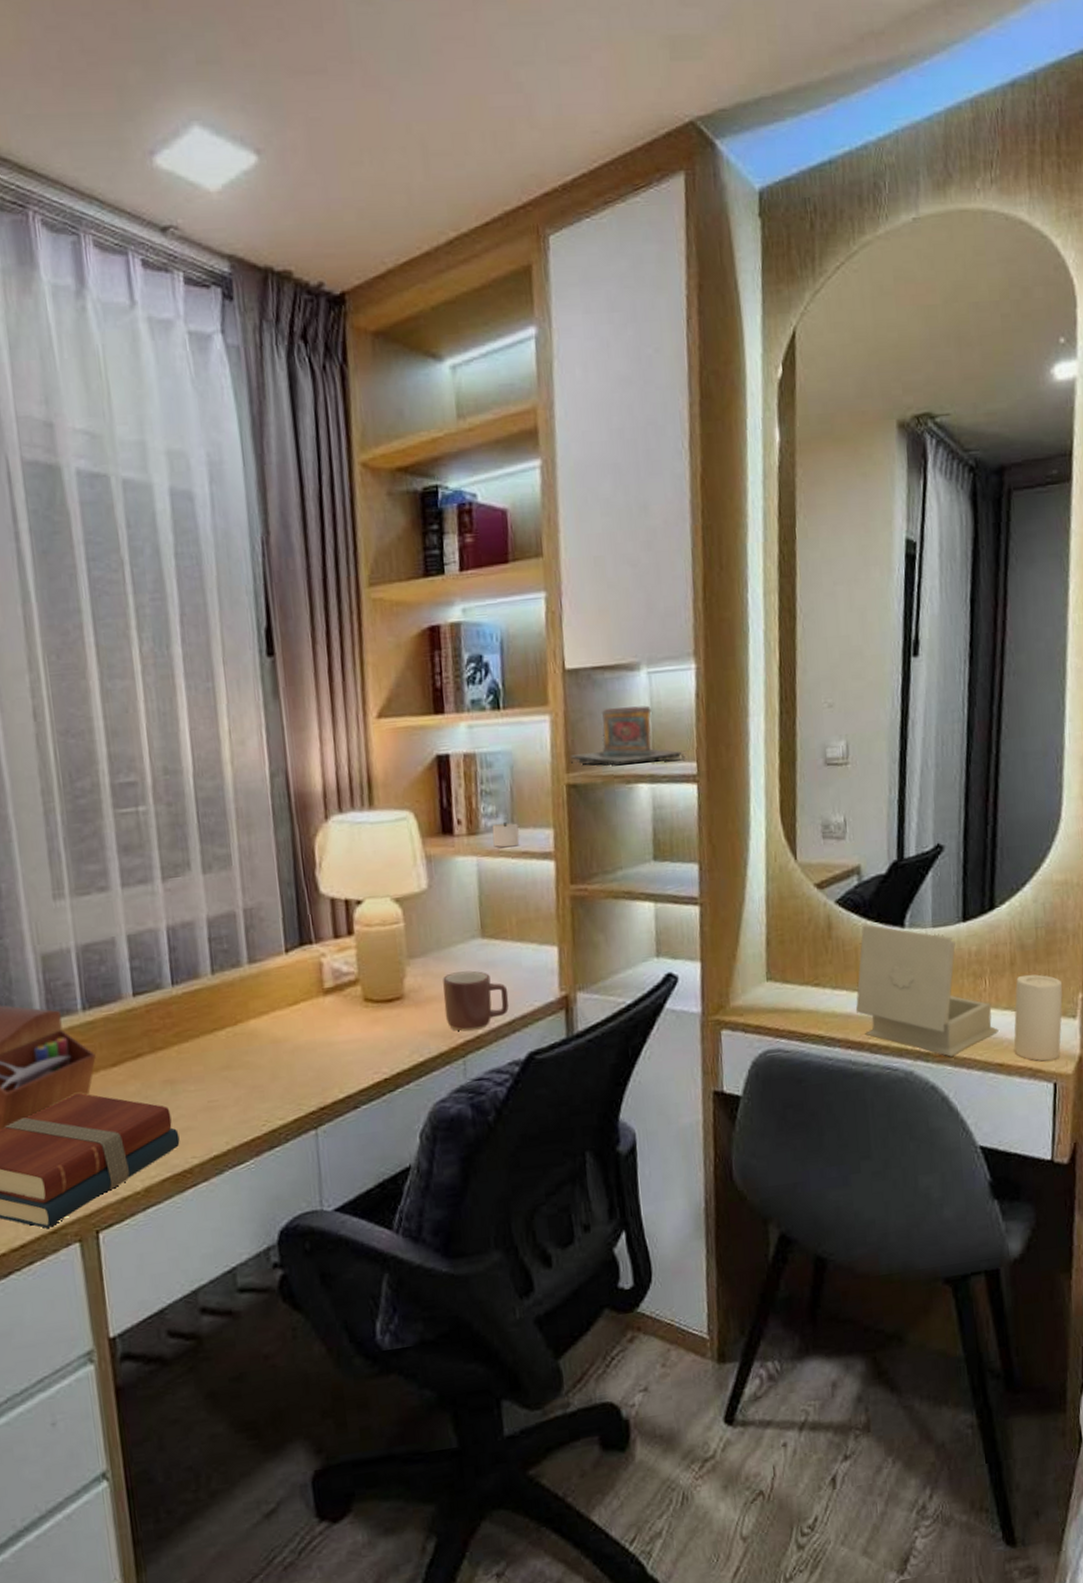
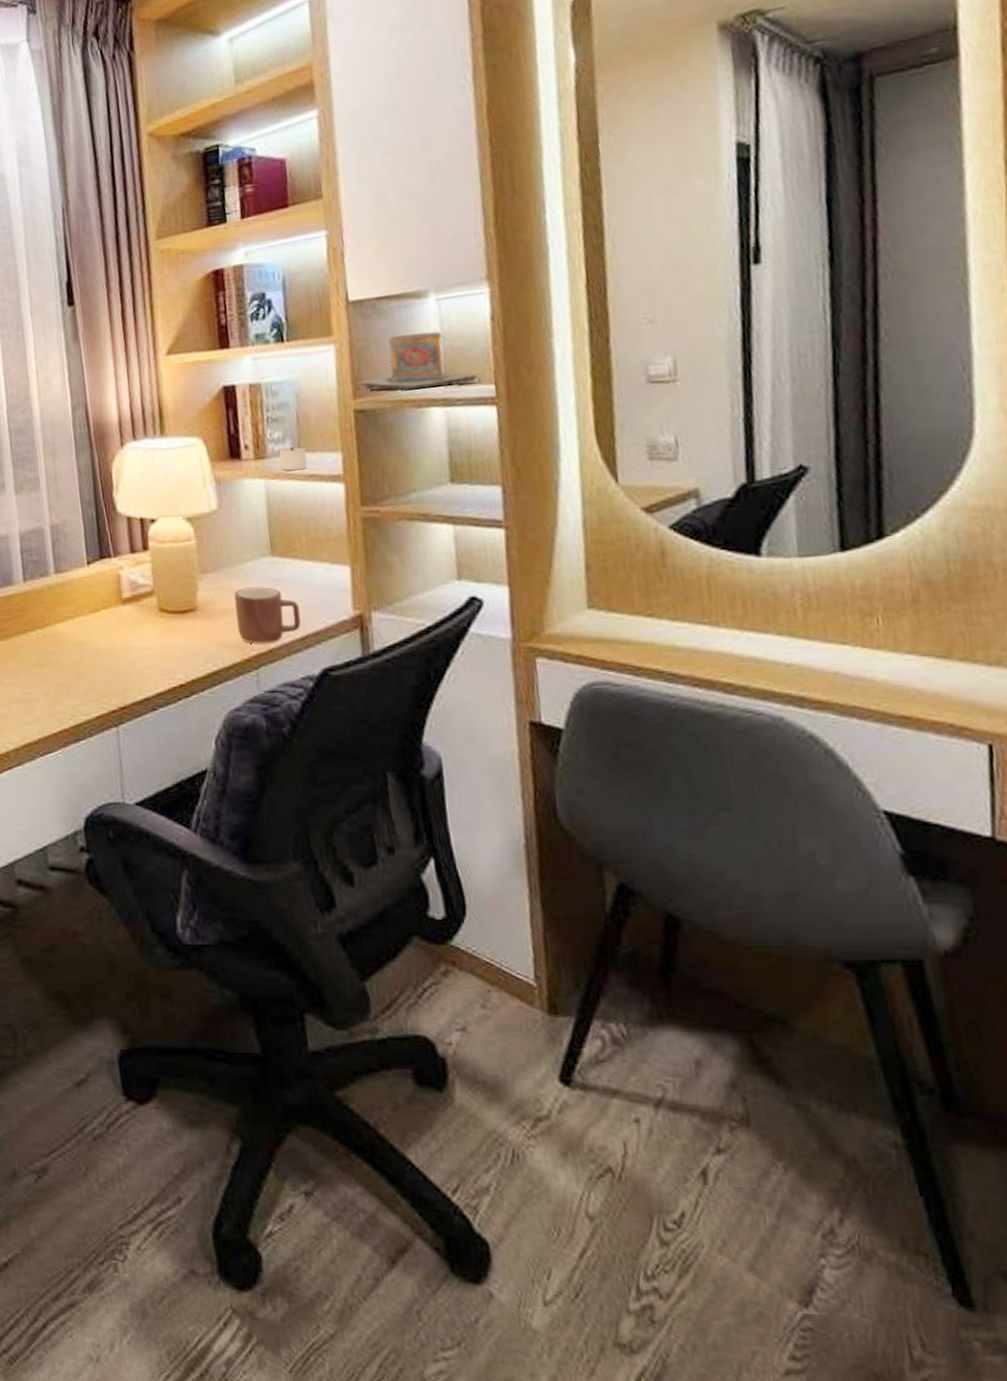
jewelry box: present [855,924,999,1057] -> none [701,551,901,704]
candle: present [1013,974,1063,1061] -> none [922,614,996,718]

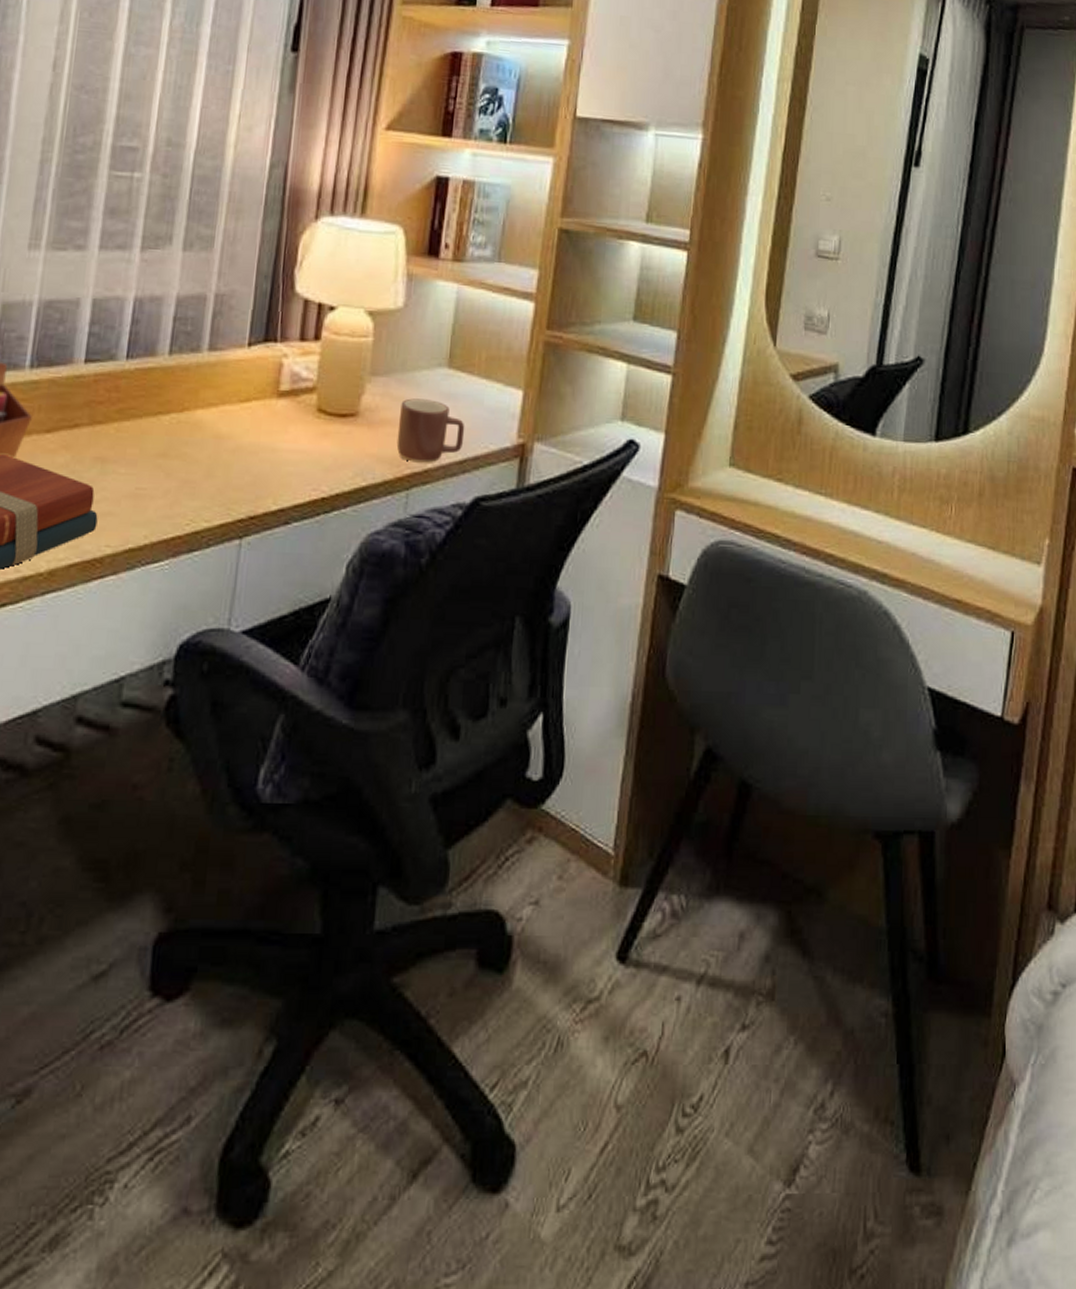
candle: present [279,447,307,471] -> none [477,255,504,281]
decorative box: present [356,331,483,391] -> none [566,161,681,225]

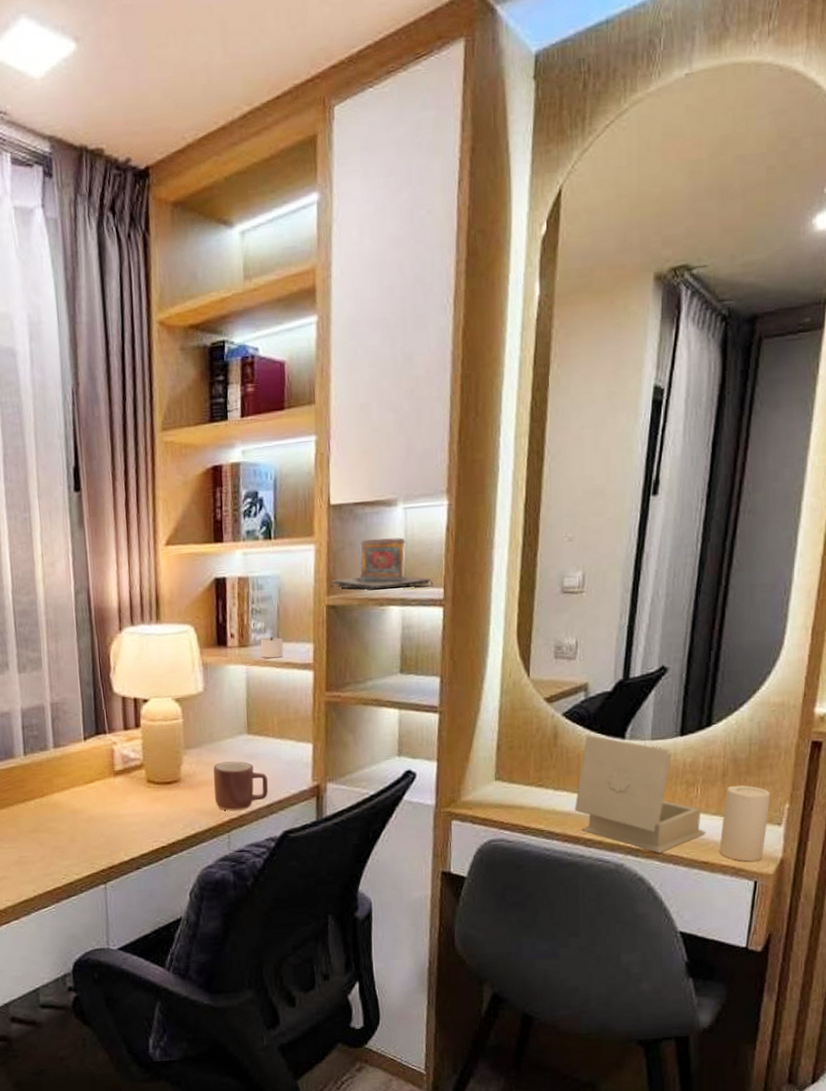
candle: none [477,255,504,281] -> present [260,637,283,659]
decorative box: none [566,161,681,225] -> present [330,537,435,590]
jewelry box: none [815,425,960,583] -> present [574,734,706,854]
candle: none [973,508,1030,606] -> present [719,785,771,862]

